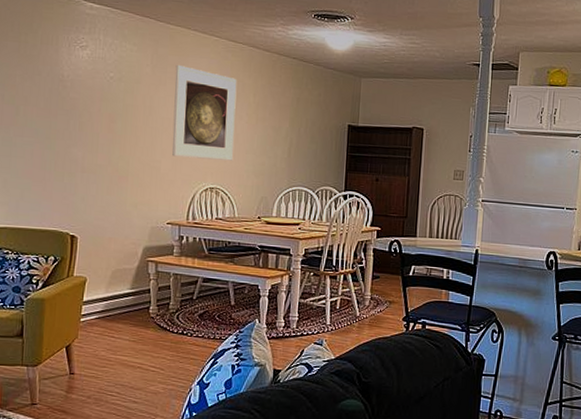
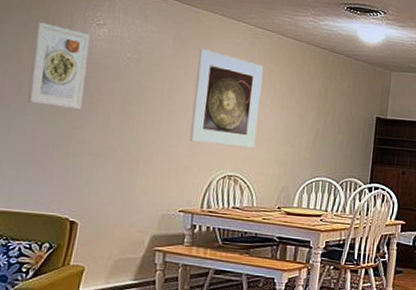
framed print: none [24,47,75,131] -> present [28,22,90,110]

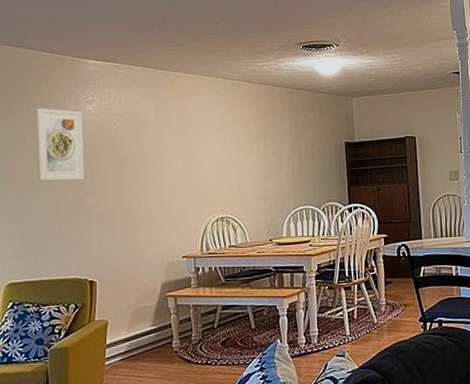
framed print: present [189,48,264,149] -> none [178,106,240,193]

